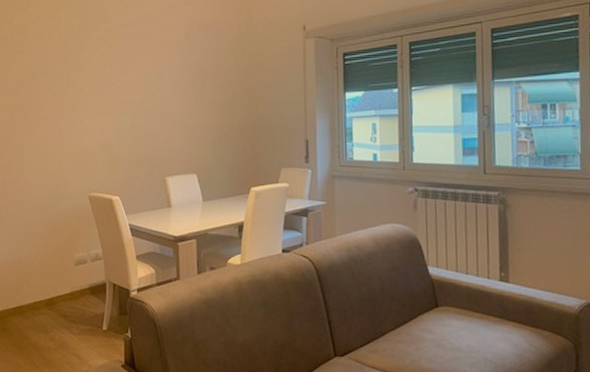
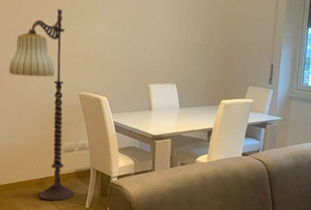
floor lamp: none [11,103,90,325] -> present [8,9,75,202]

